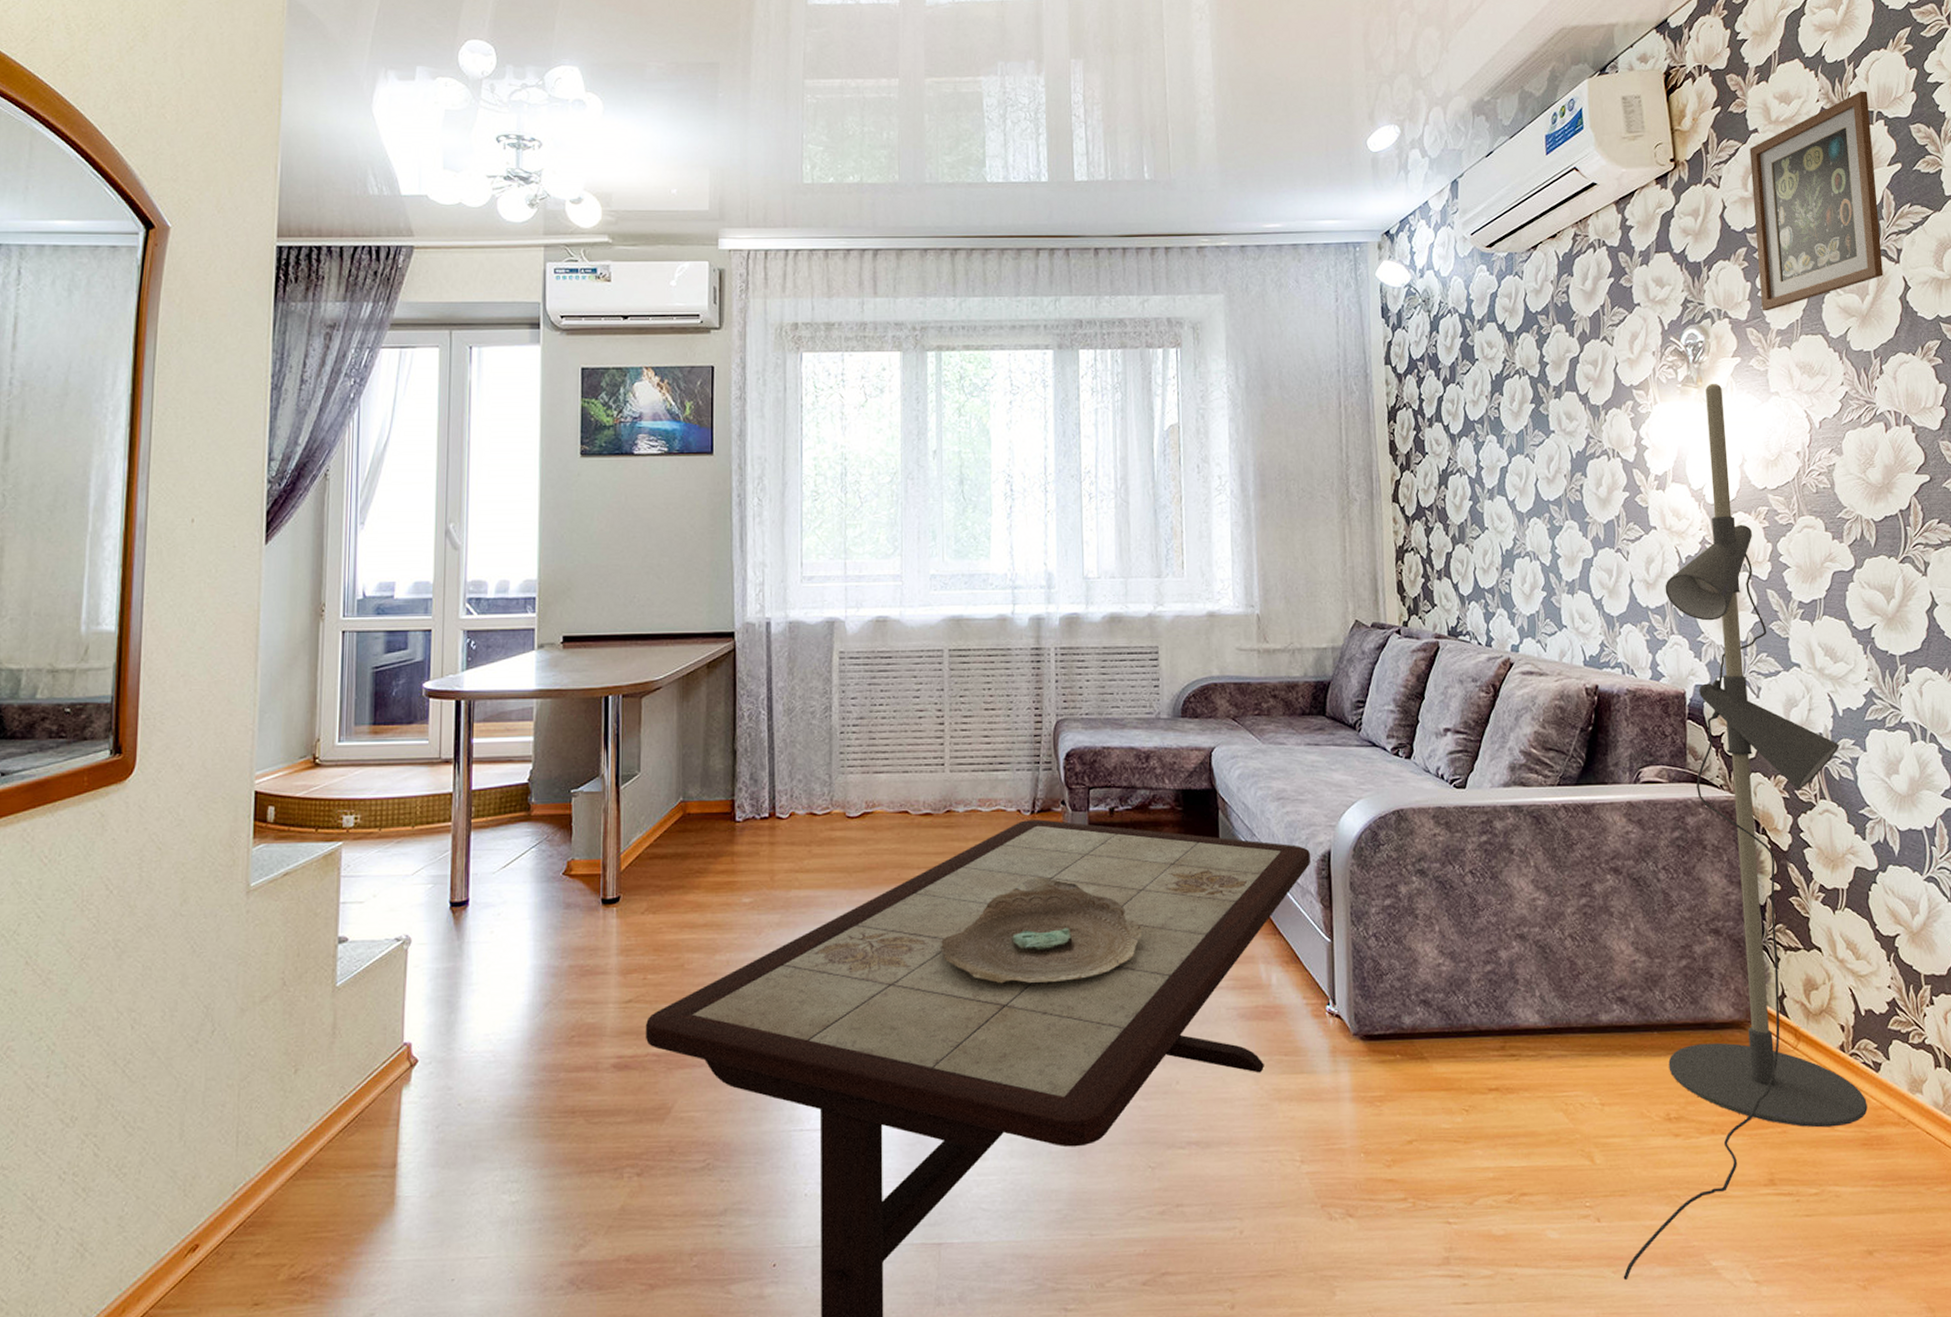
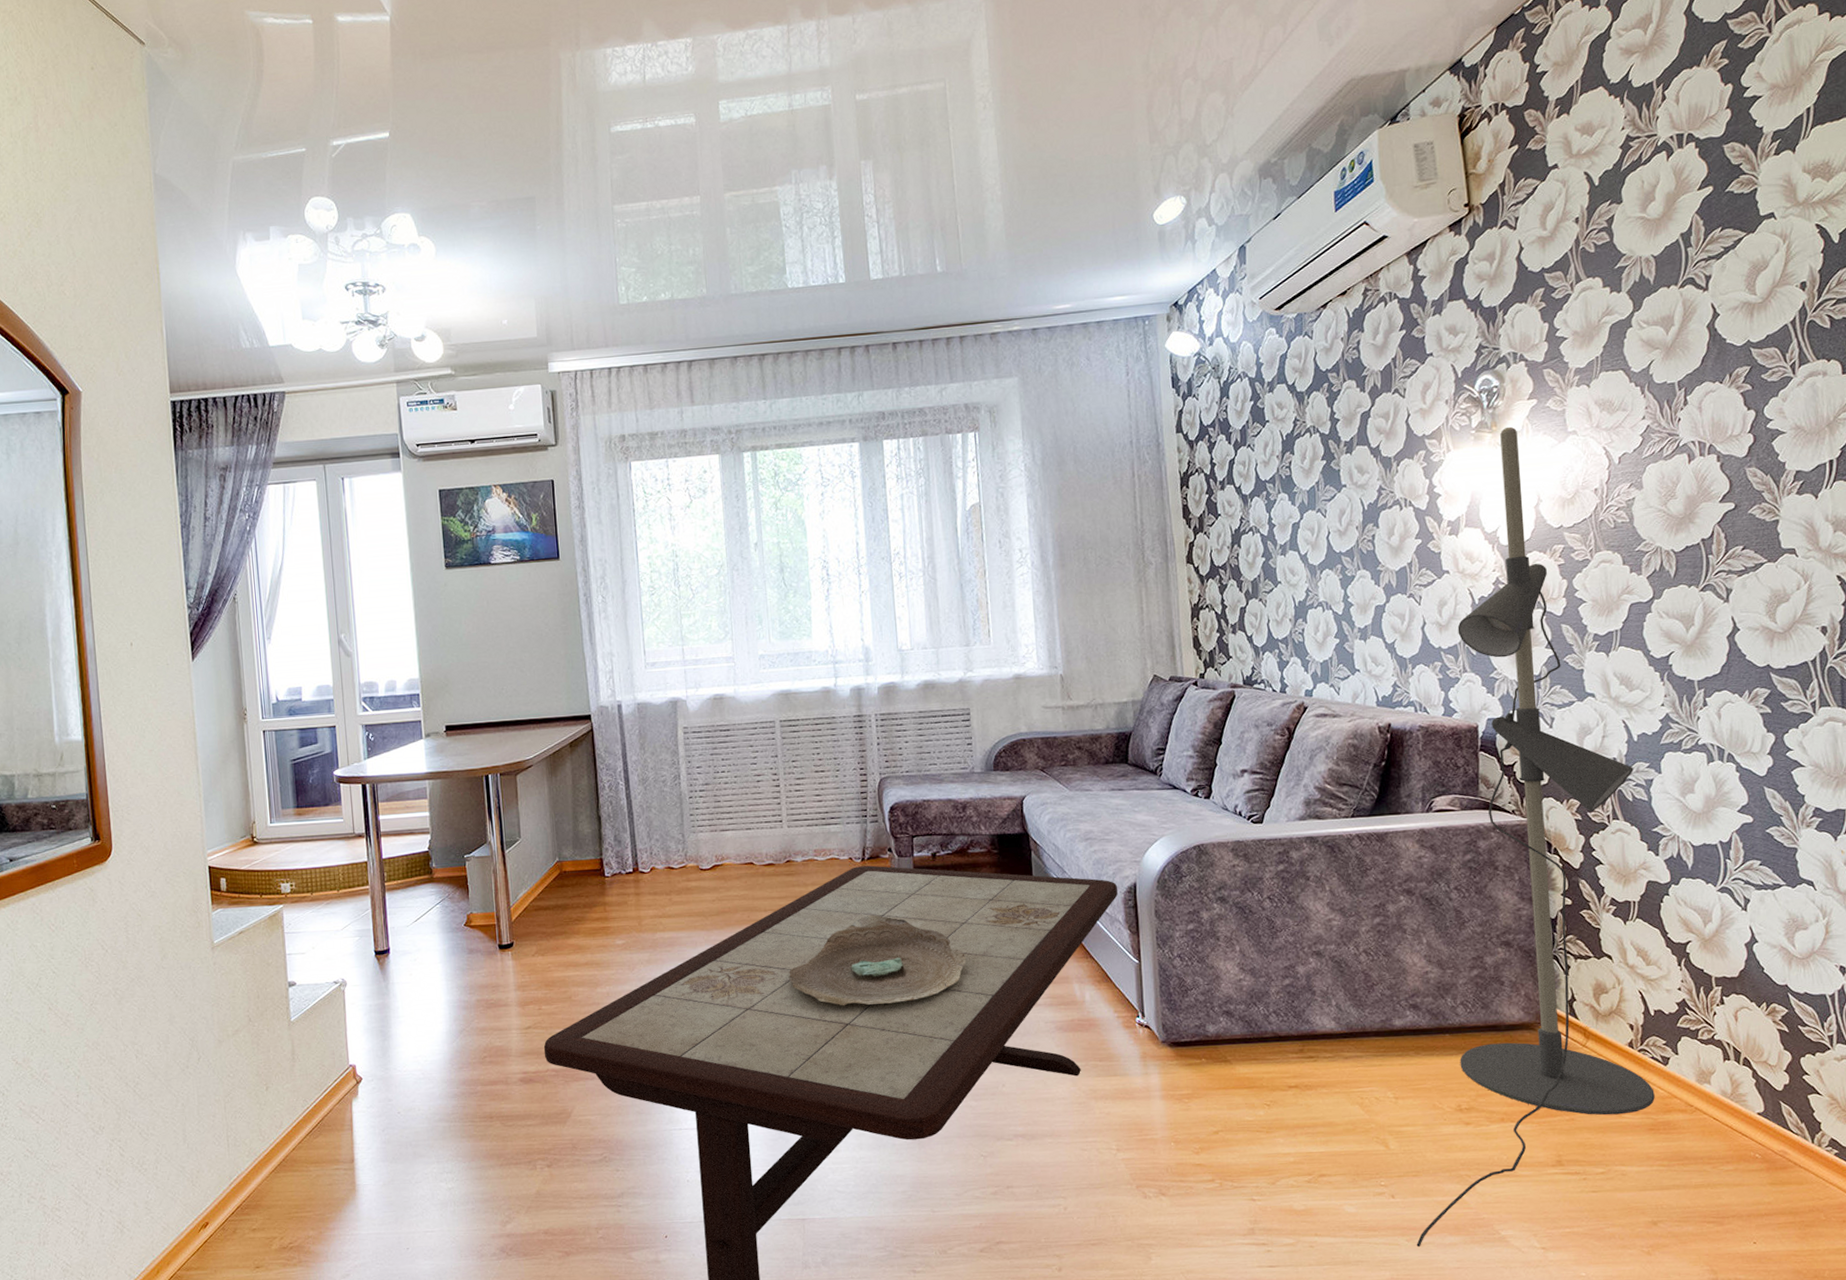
picture frame: present [1749,91,1884,311] -> none [1548,113,1690,351]

